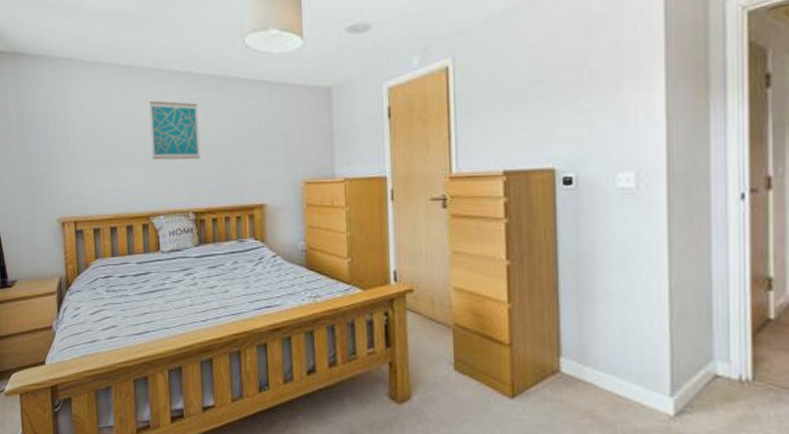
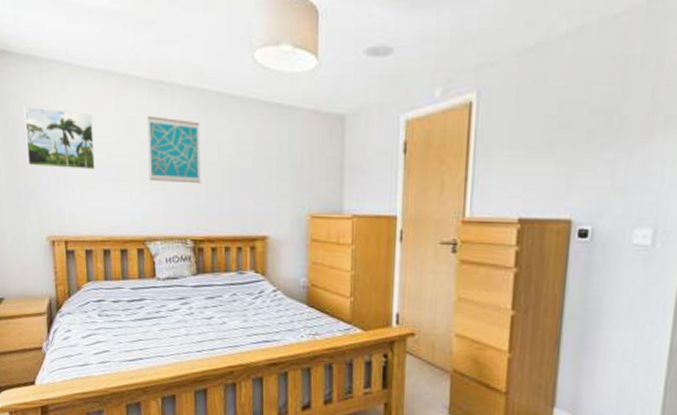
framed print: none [37,100,102,154] -> present [24,106,95,170]

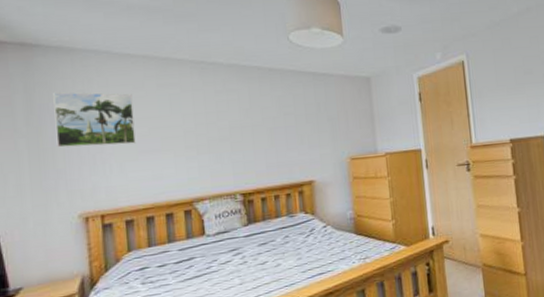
wall art: present [147,117,201,184] -> none [190,91,247,147]

